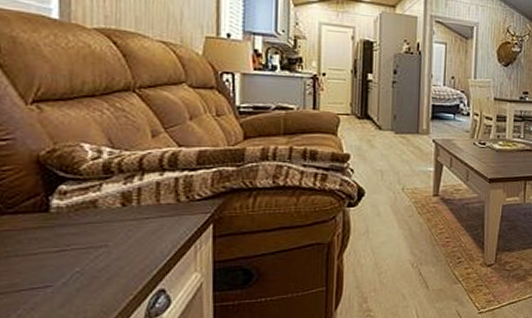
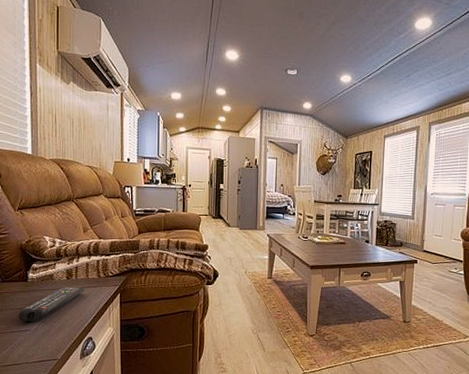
remote control: none [31,217,153,274] -> present [18,287,84,322]

